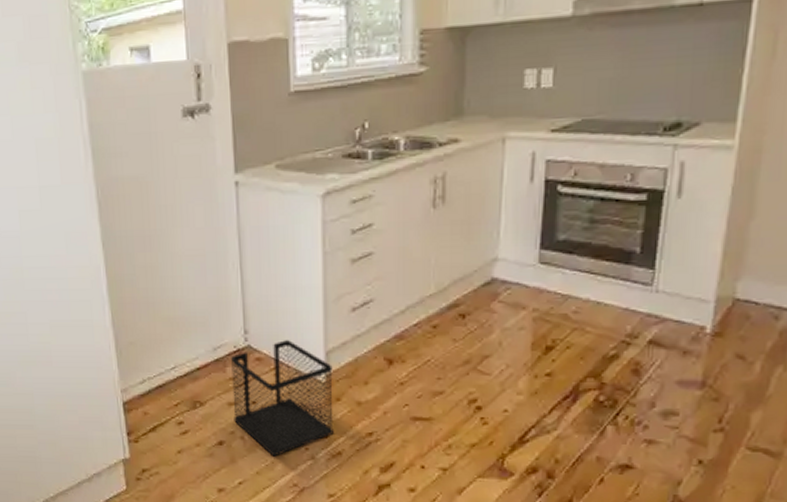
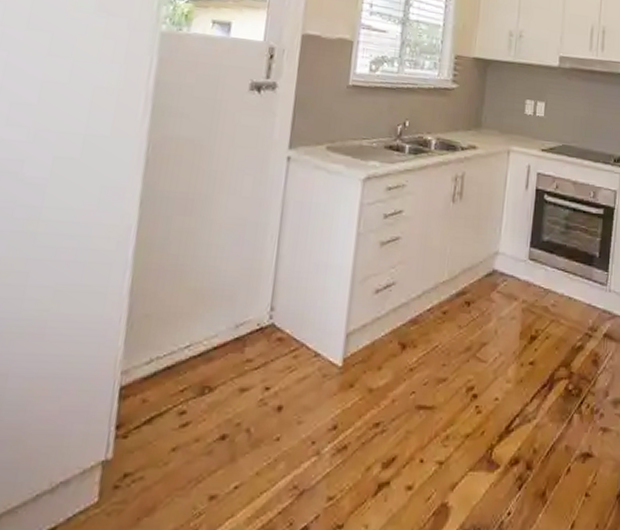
wastebasket: present [231,340,334,457] -> none [242,320,351,453]

